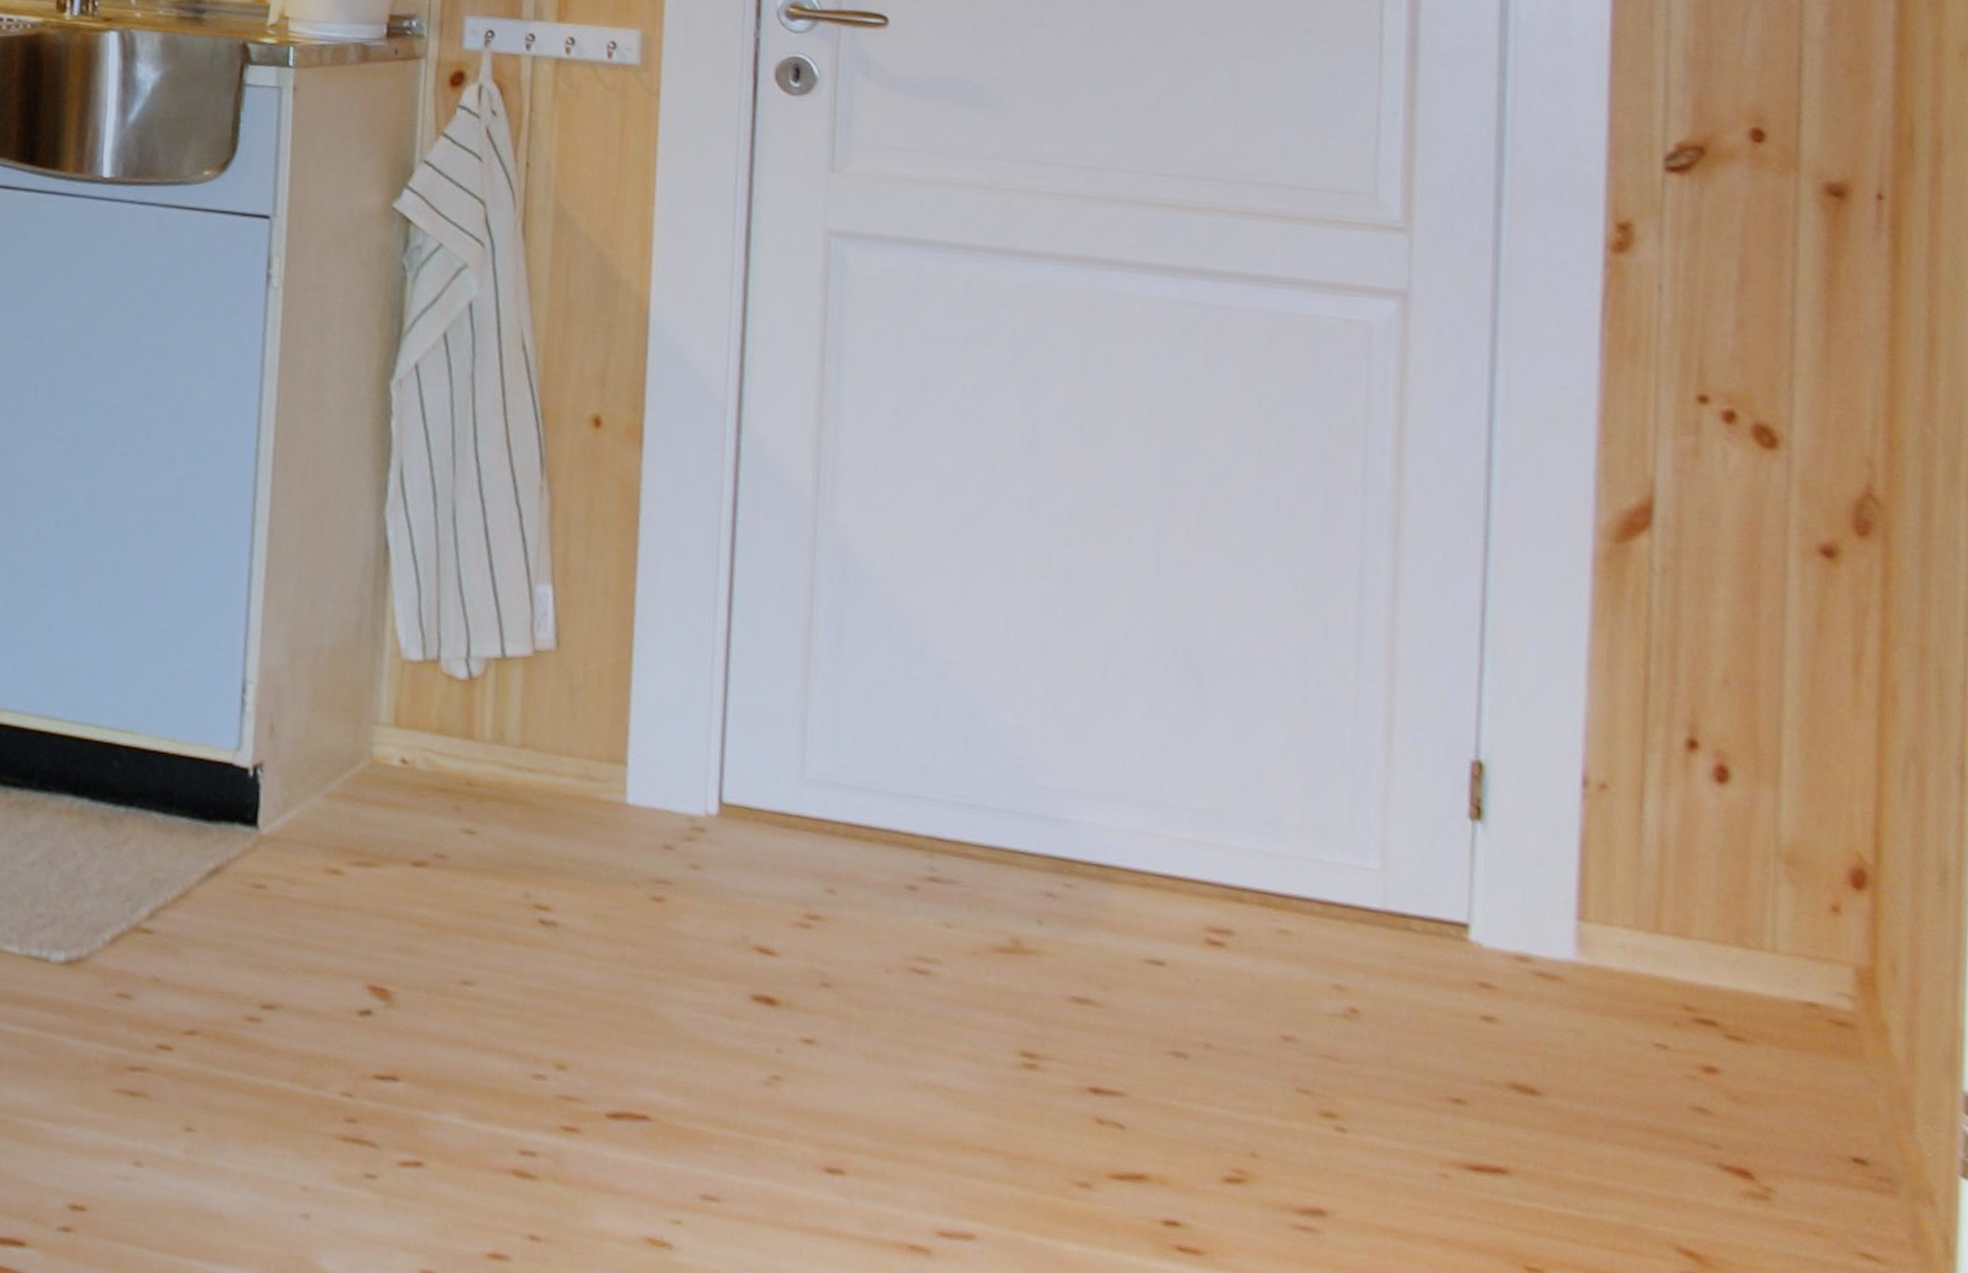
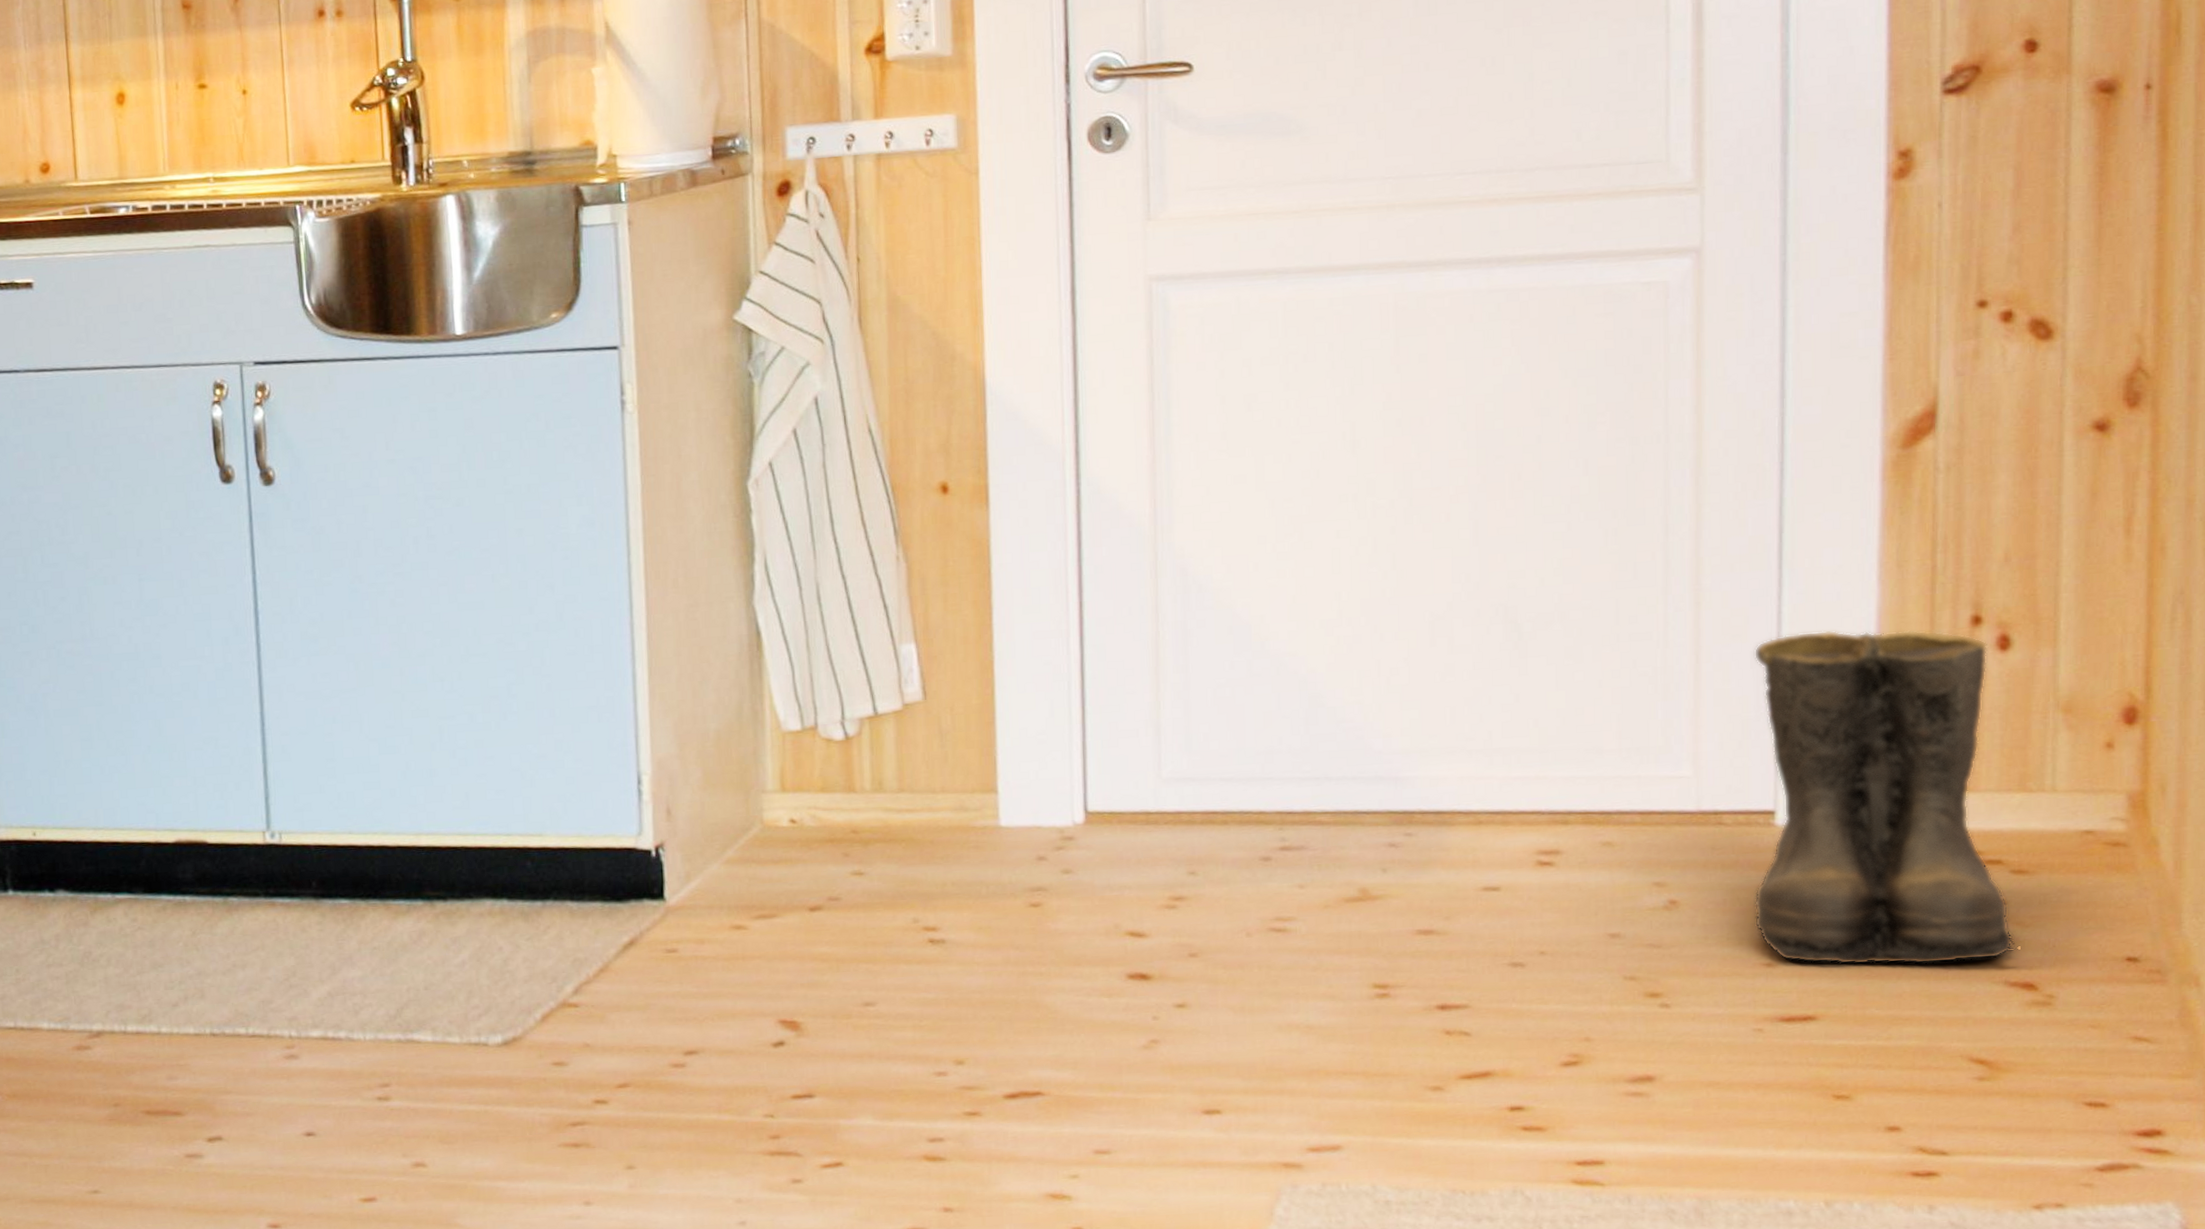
boots: none [1442,727,1731,1135] -> present [1753,630,2016,965]

